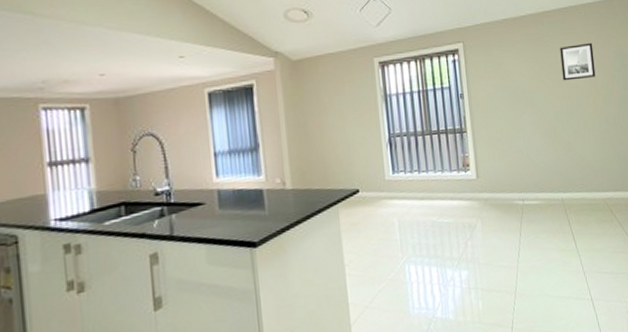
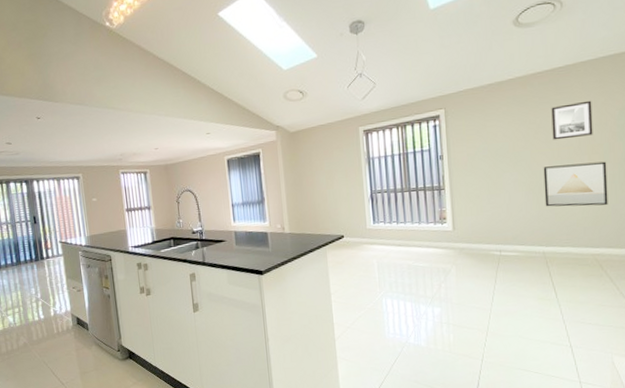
wall art: none [556,103,613,151] -> present [543,161,608,207]

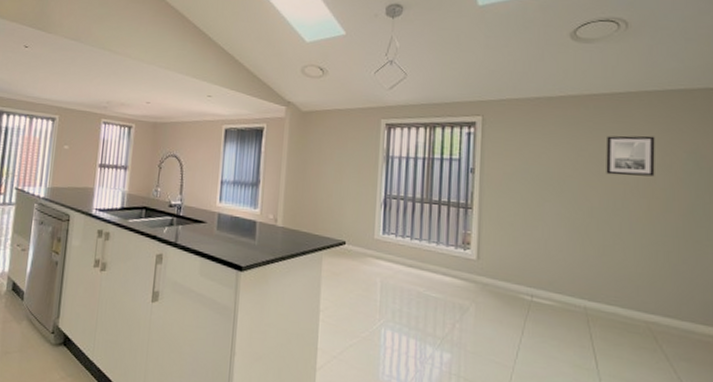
wall art: present [543,161,608,207] -> none [591,203,669,264]

